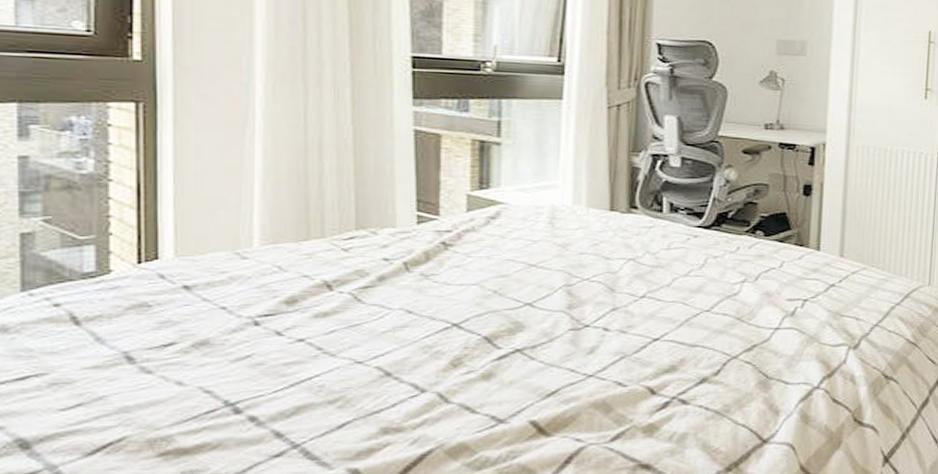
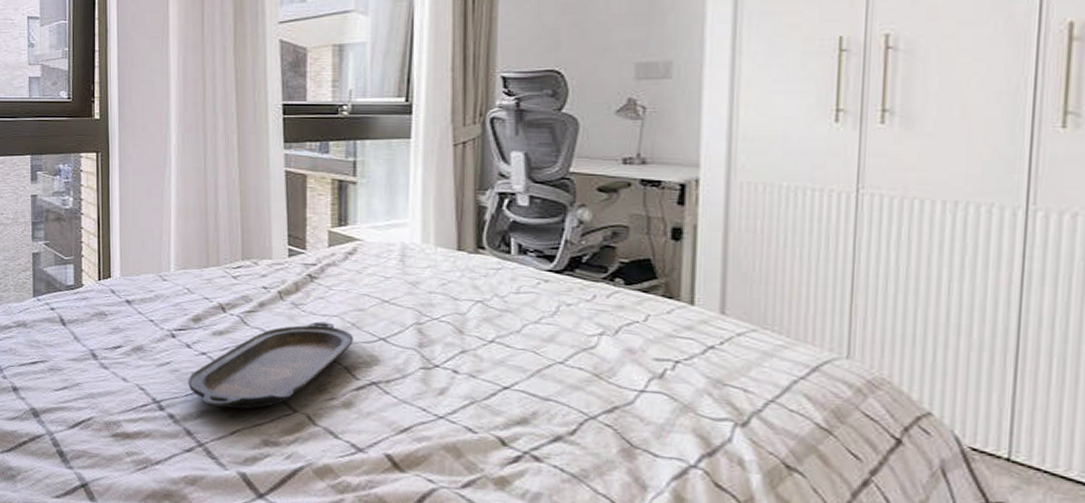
serving tray: none [278,291,495,401] -> present [188,321,353,409]

